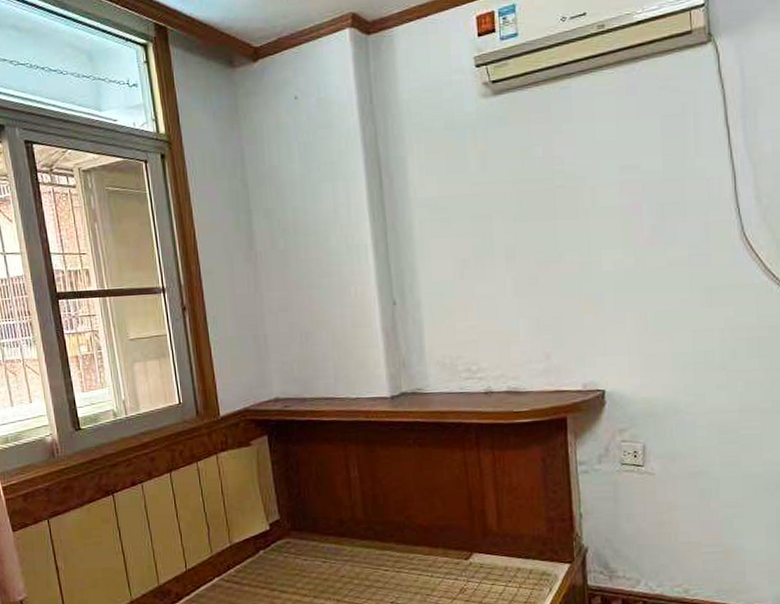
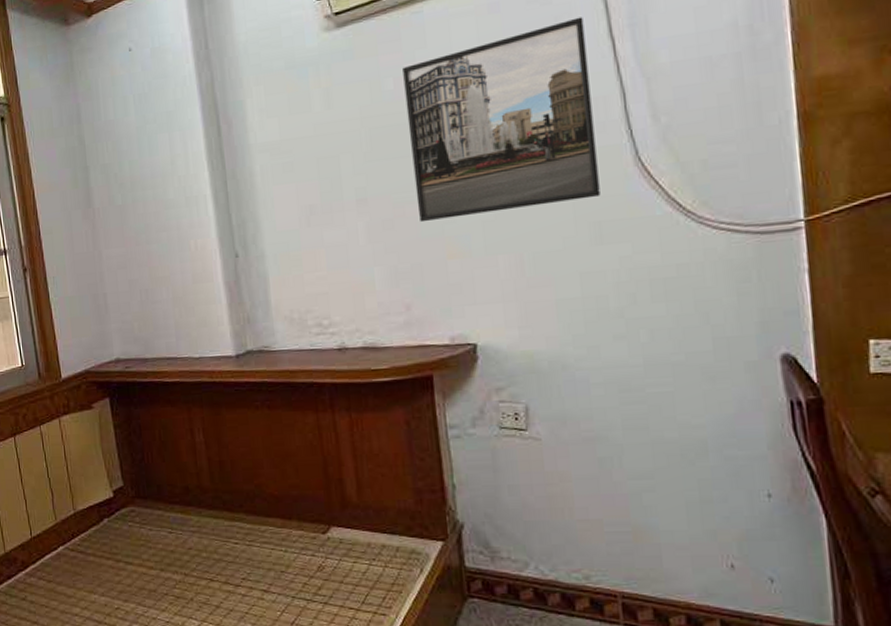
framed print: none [550,105,712,280] -> present [401,16,601,223]

